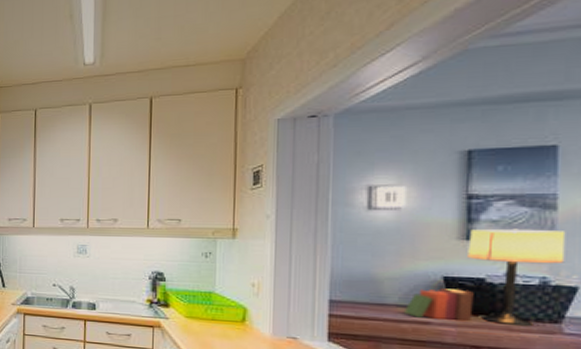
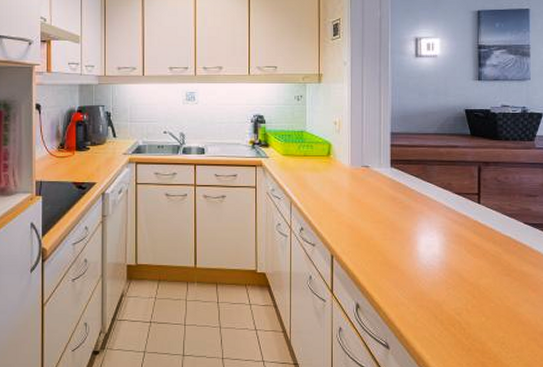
books: present [403,288,474,322] -> none [440,119,484,144]
table lamp: present [467,228,566,327] -> none [479,71,535,145]

